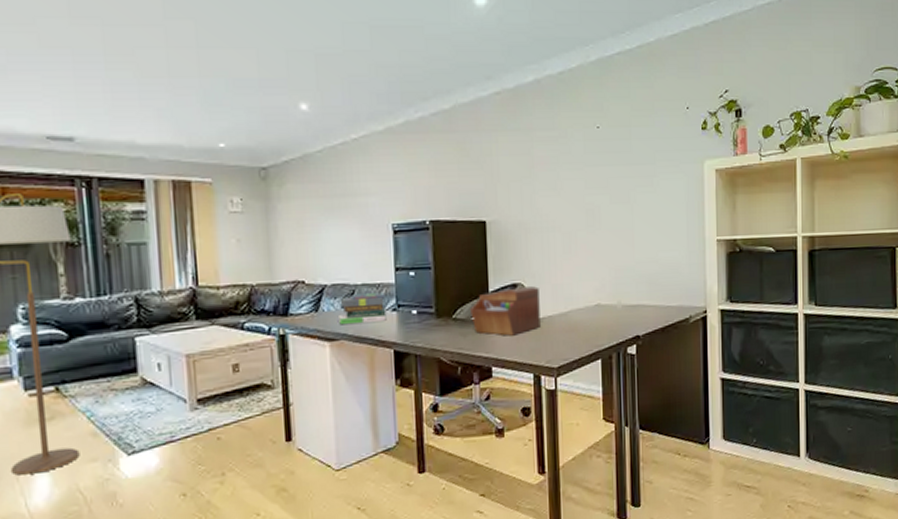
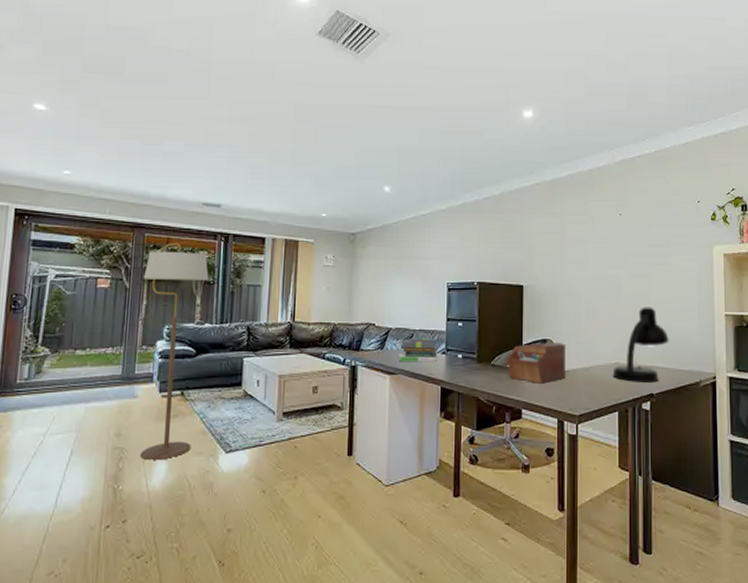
desk lamp: none [593,236,656,325] -> present [612,307,669,383]

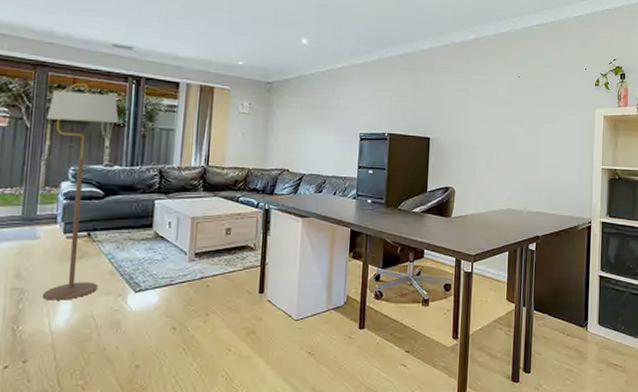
books: present [399,338,438,363] -> none [311,183,349,207]
sewing box: present [506,343,565,384] -> none [412,190,465,227]
desk lamp: present [612,307,669,383] -> none [505,160,555,226]

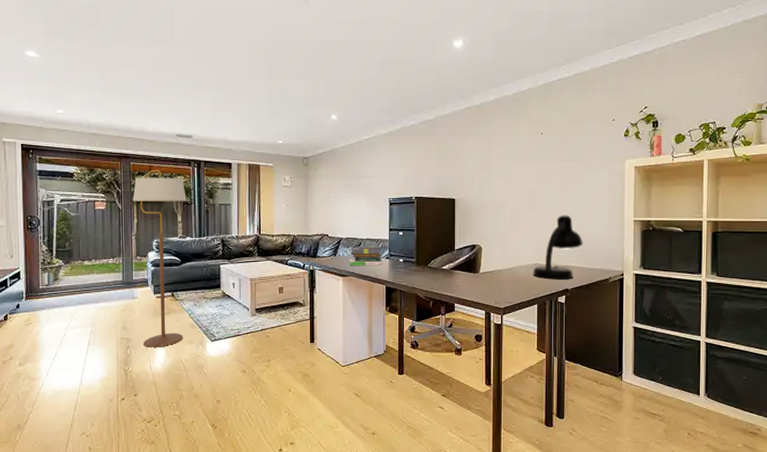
books: none [311,183,349,207] -> present [350,246,382,266]
desk lamp: none [505,160,555,226] -> present [533,215,583,280]

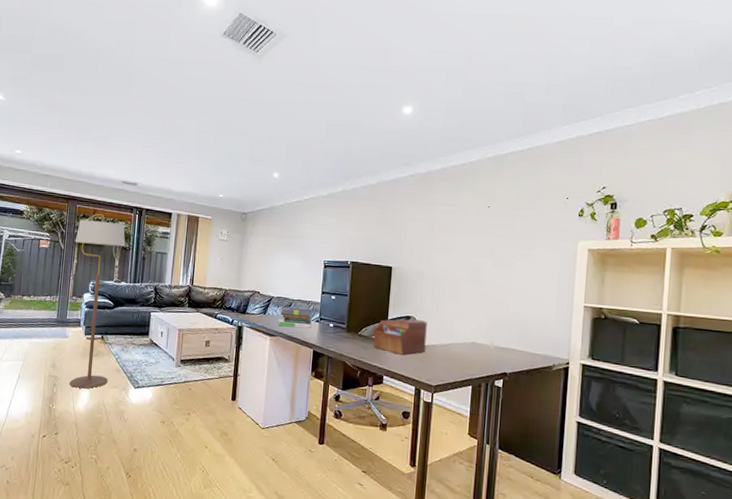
sewing box: none [441,248,492,282] -> present [372,319,427,355]
desk lamp: present [533,215,583,280] -> none [469,293,526,363]

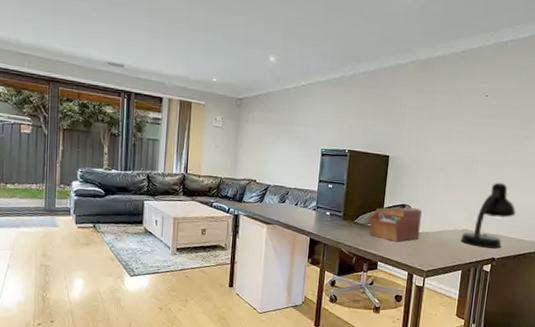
floor lamp: present [70,214,126,389] -> none [59,97,114,277]
books: present [278,306,313,329] -> none [275,194,310,217]
desk lamp: none [469,293,526,363] -> present [460,182,516,249]

